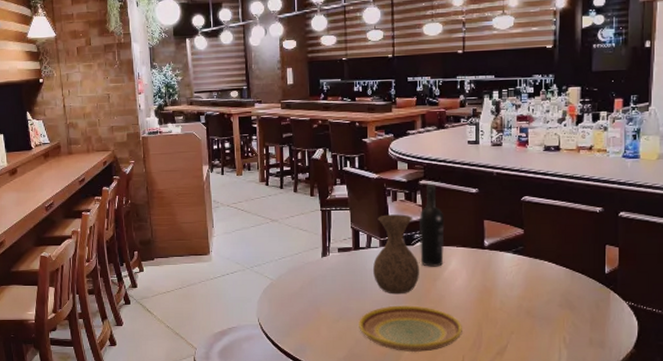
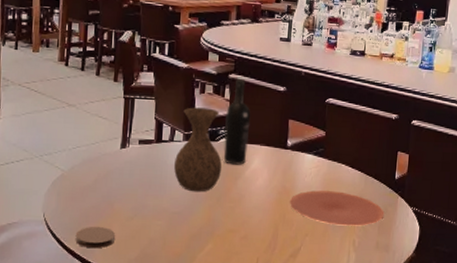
coaster: none [287,328,324,349] -> present [75,226,116,249]
plate: present [359,305,462,353] -> none [154,204,259,254]
plate: none [491,288,596,323] -> present [289,190,385,226]

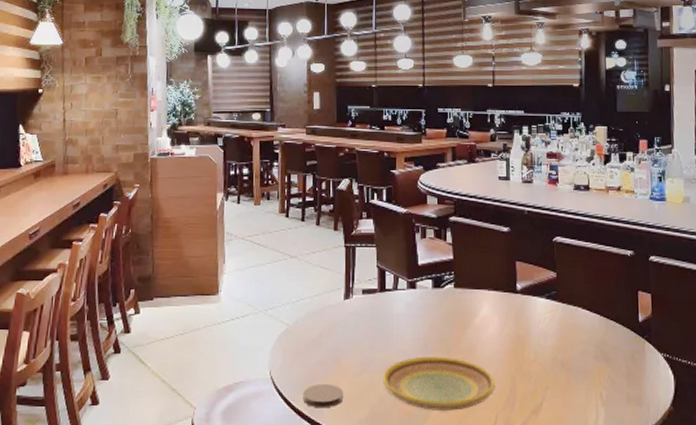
plate: none [154,204,259,254] -> present [383,356,495,412]
vase: present [174,107,222,192] -> none [400,253,450,344]
wine bottle: present [223,79,251,165] -> none [448,222,476,312]
plate: present [289,190,385,226] -> none [525,338,632,377]

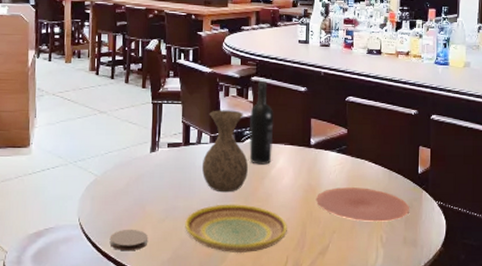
vase: none [400,253,450,344] -> present [202,110,249,193]
wine bottle: none [448,222,476,312] -> present [249,81,274,165]
plate: none [525,338,632,377] -> present [315,187,410,222]

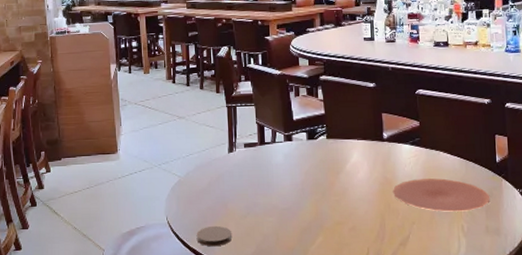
plate: present [185,204,287,254] -> none [266,199,366,247]
vase: present [202,110,249,193] -> none [279,109,324,188]
wine bottle: present [249,81,274,165] -> none [321,80,346,160]

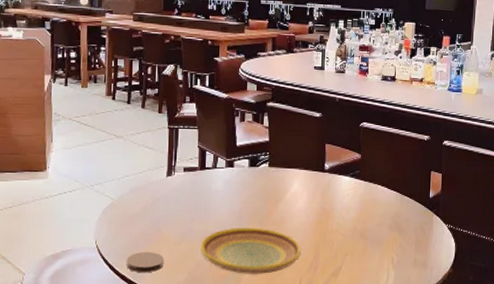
plate: none [266,199,366,247] -> present [200,227,301,275]
plate: present [392,178,490,212] -> none [329,211,421,244]

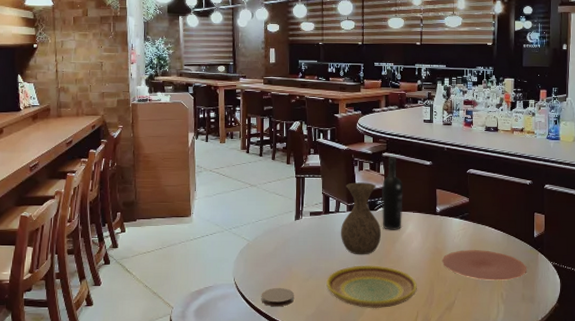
vase: none [218,135,264,216] -> present [341,182,382,255]
wine bottle: none [264,107,289,189] -> present [381,157,403,230]
plate: none [329,211,421,244] -> present [442,250,527,280]

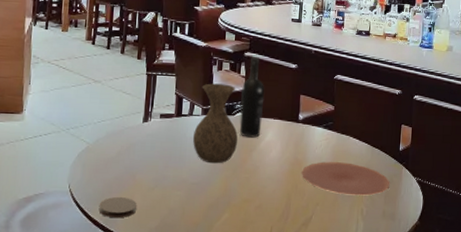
plate: present [326,265,417,309] -> none [173,175,273,223]

